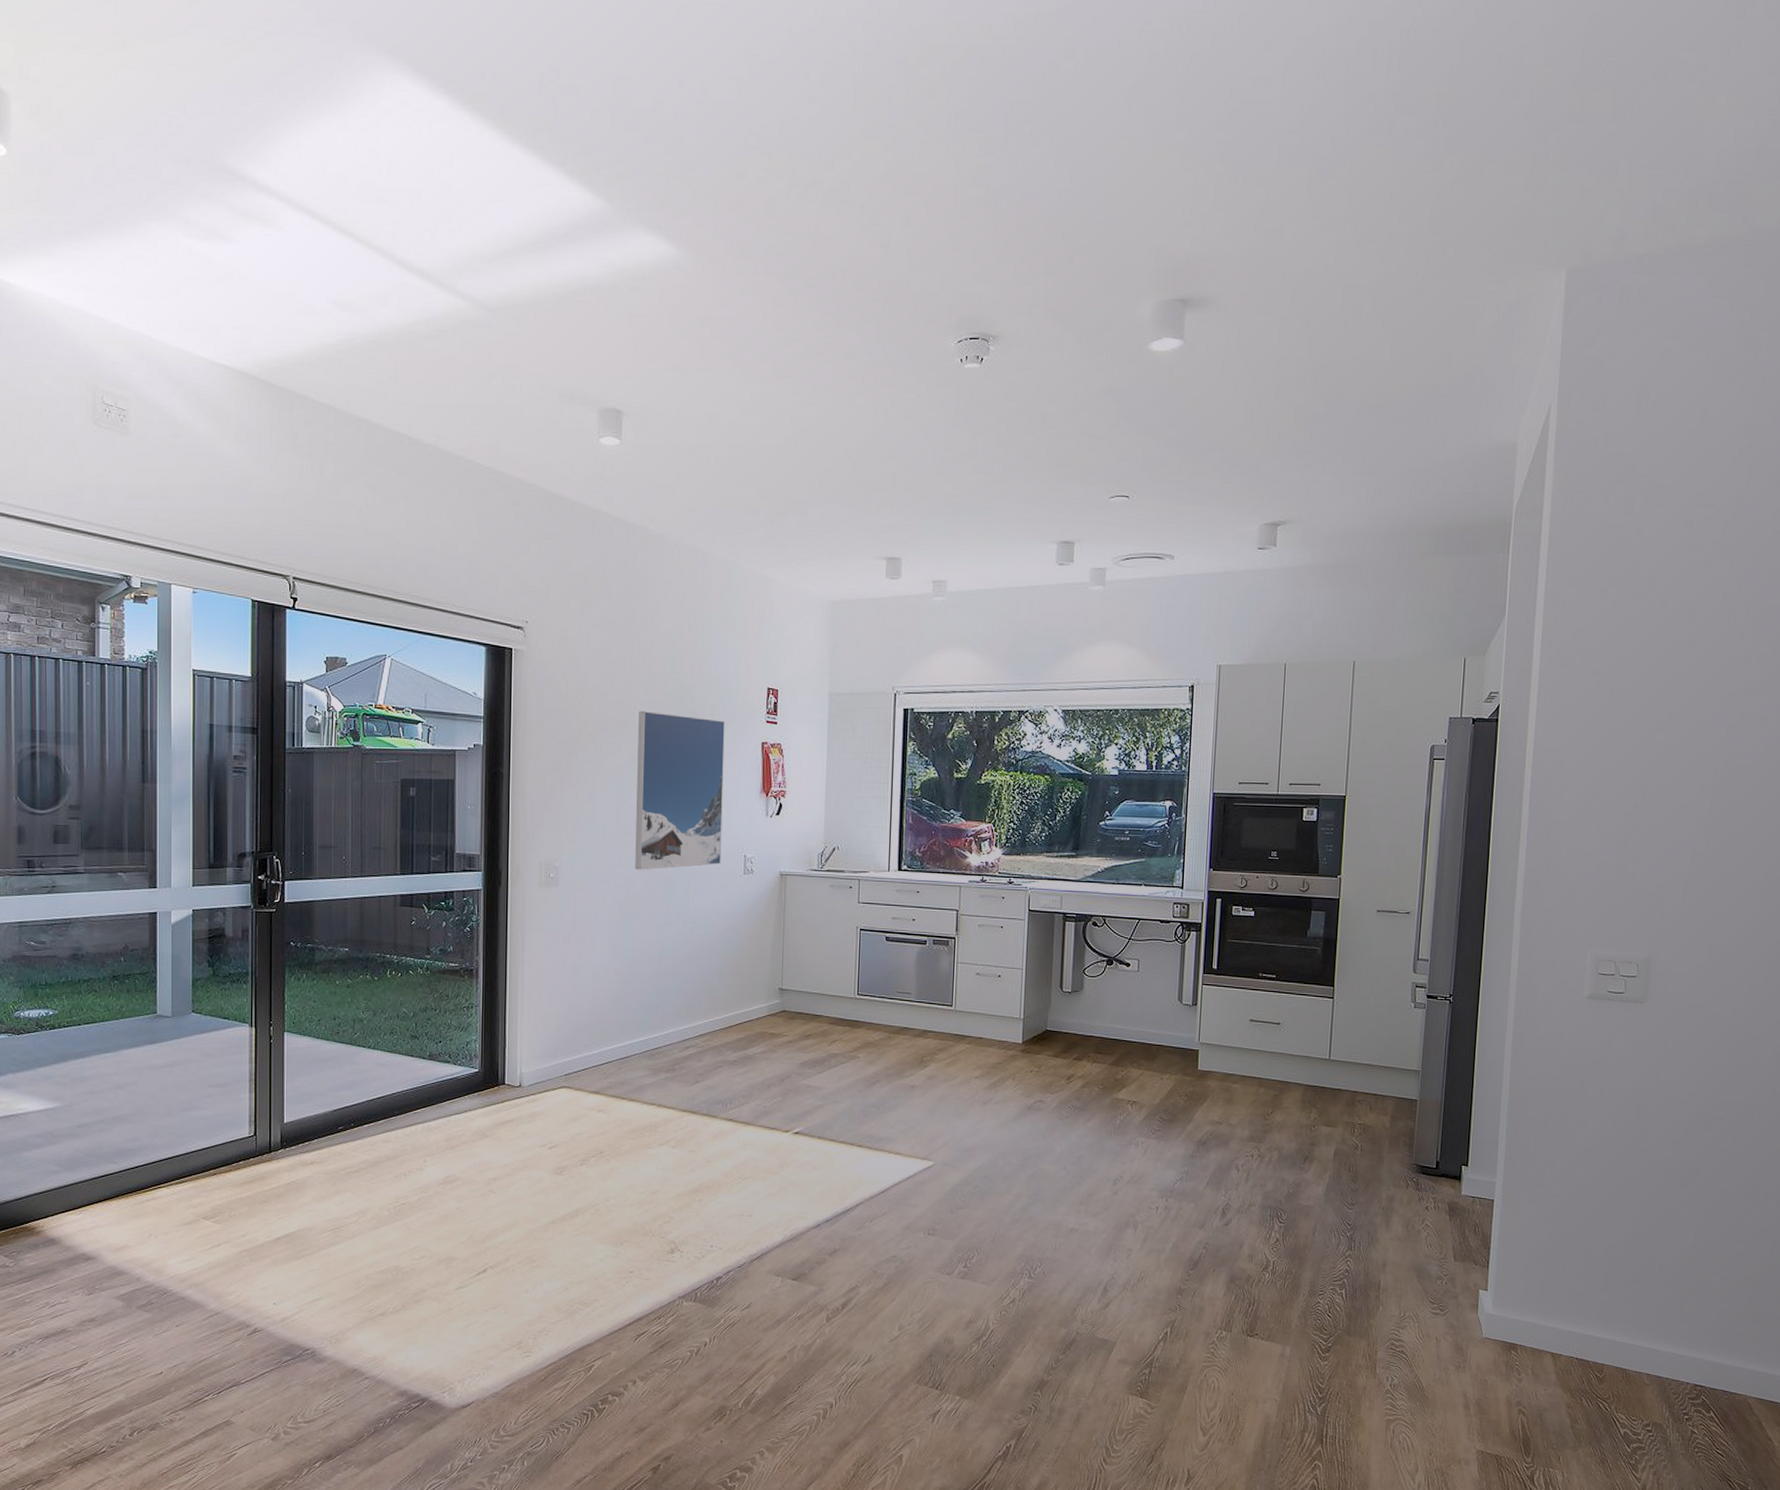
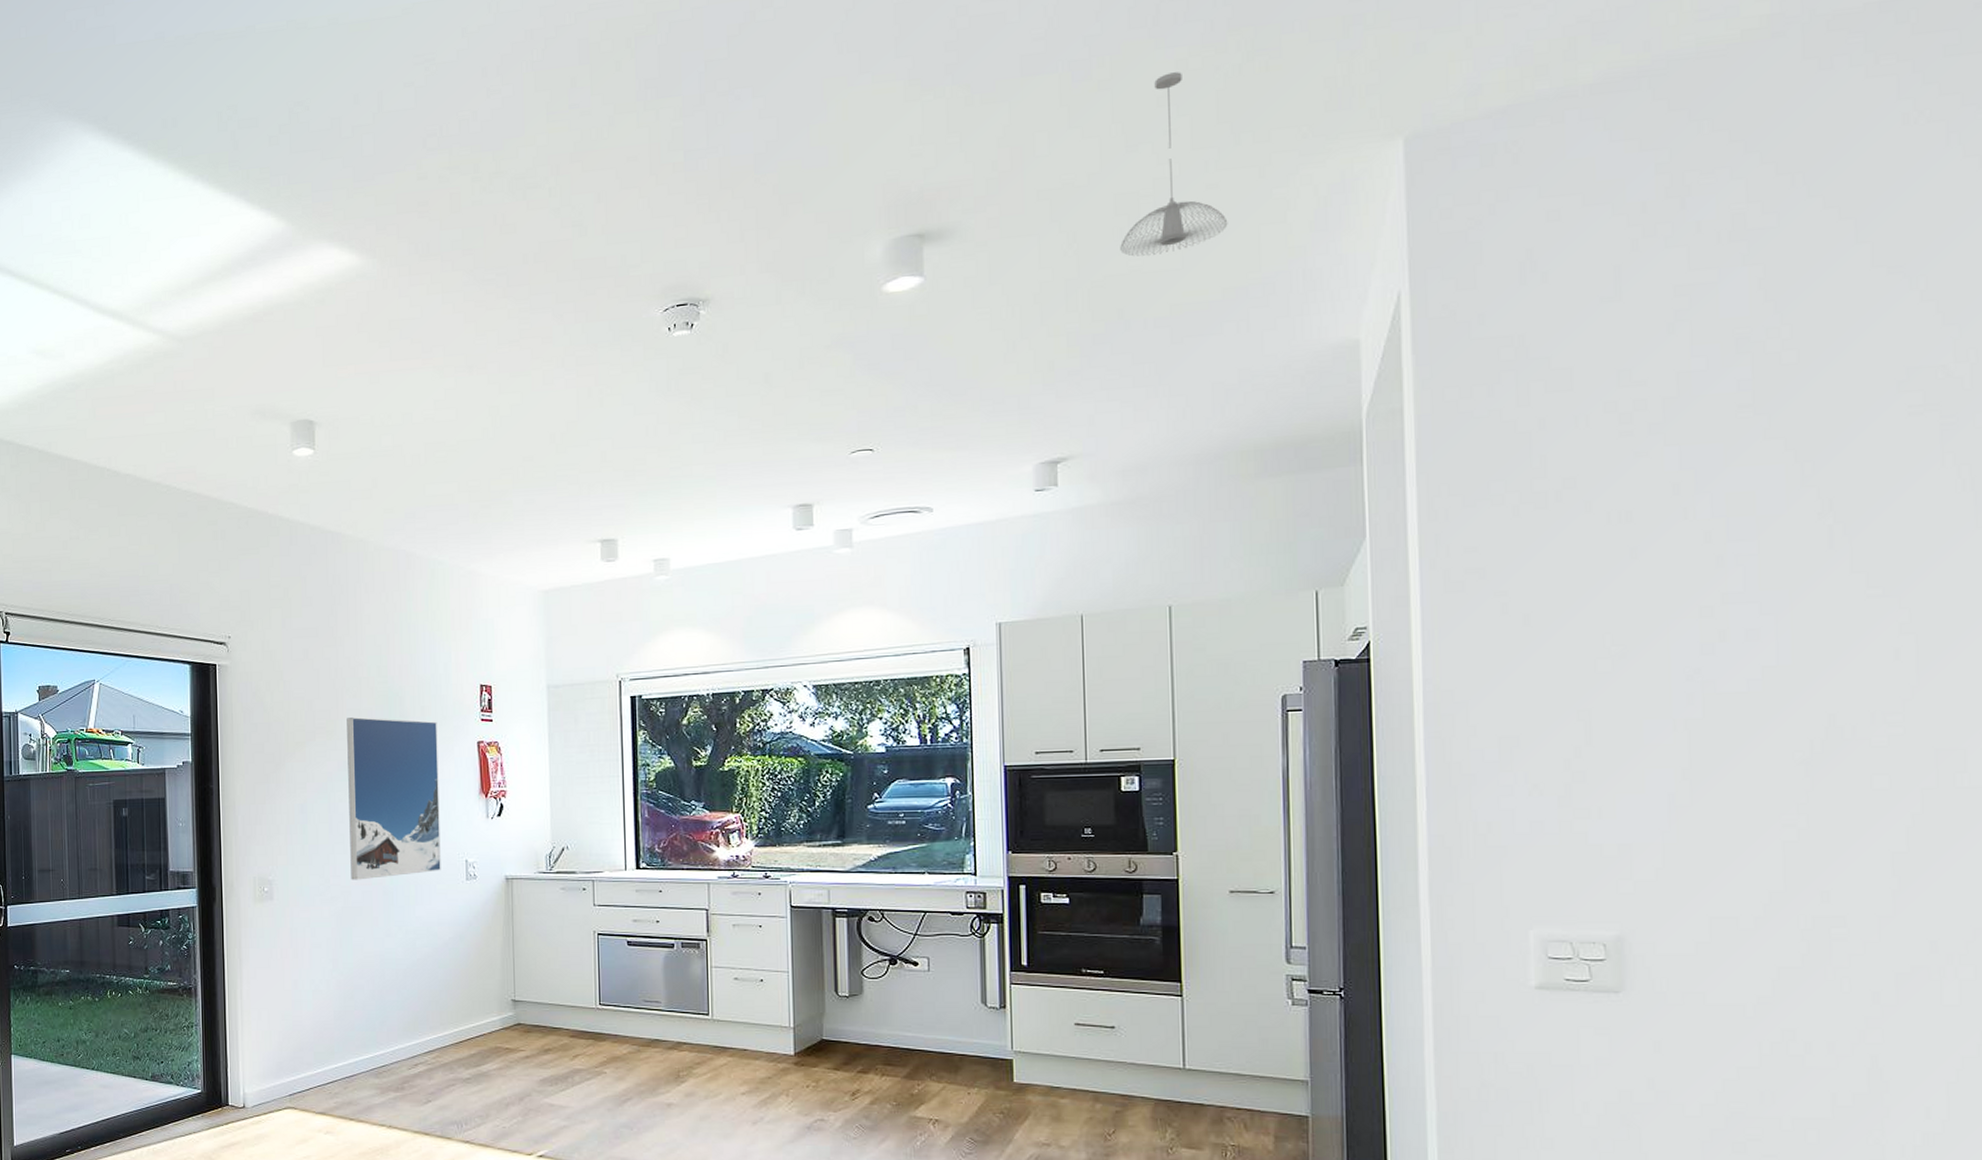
pendant light: none [1344,181,1429,346] -> present [1120,72,1228,257]

